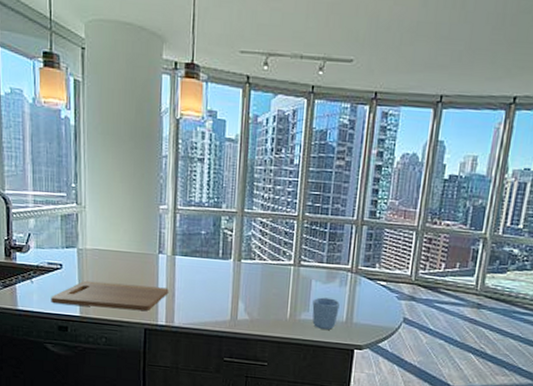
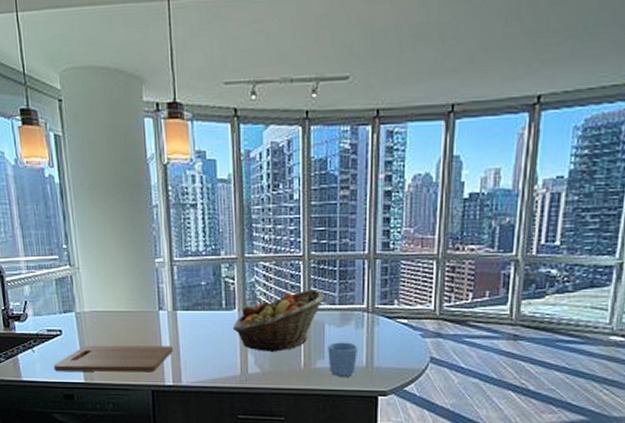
fruit basket: none [226,247,314,302] -> present [232,290,325,352]

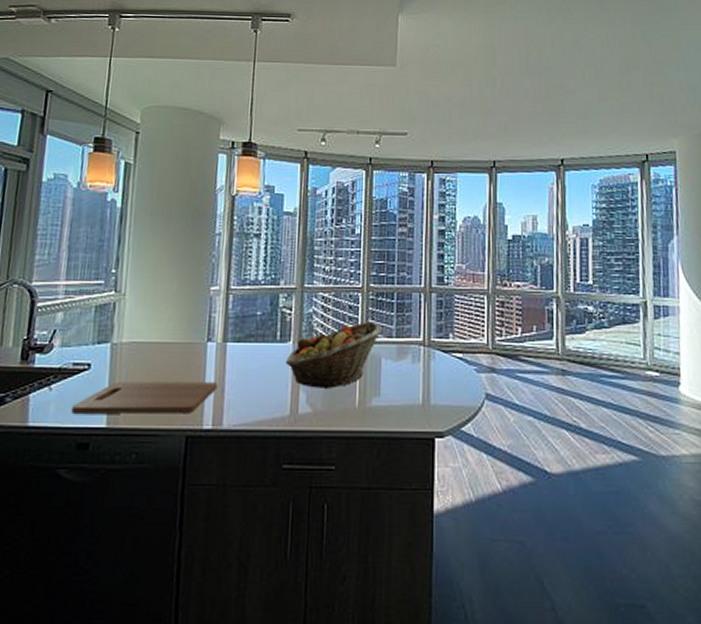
mug: present [328,342,357,377] -> none [384,377,414,416]

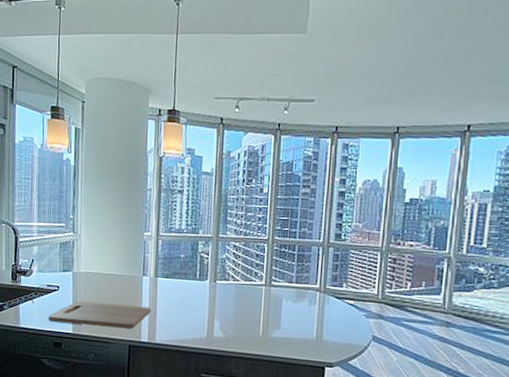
fruit basket: present [285,322,382,388] -> none [203,268,284,320]

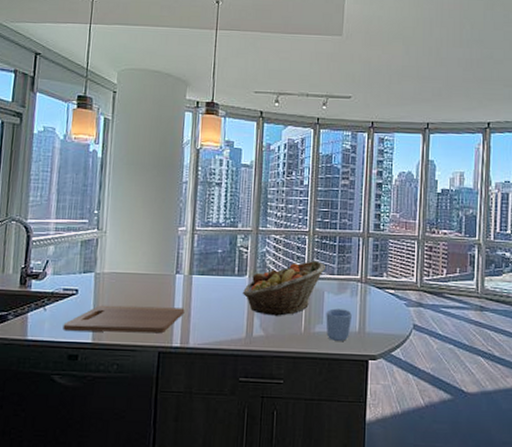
fruit basket: none [203,268,284,320] -> present [242,261,325,316]
mug: none [283,315,309,347] -> present [326,308,352,341]

